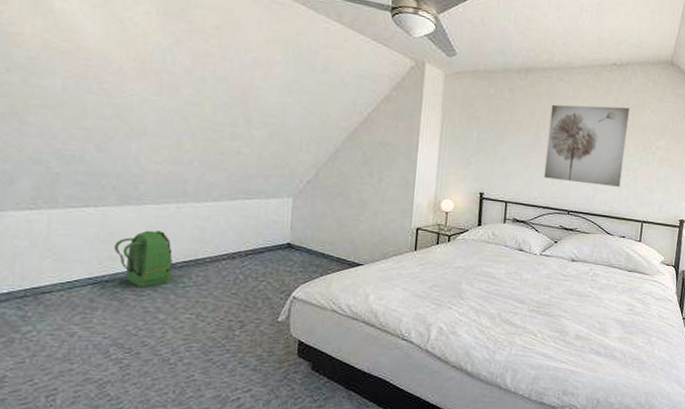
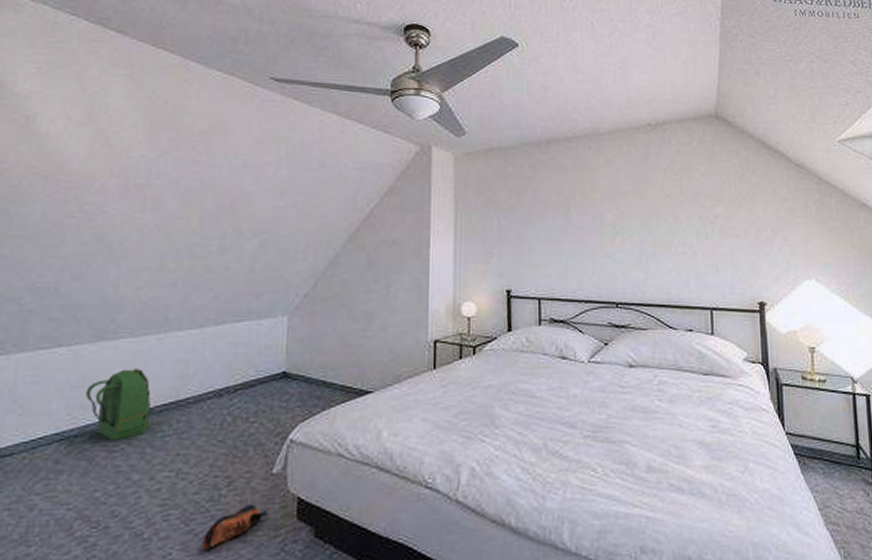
shoe: none [219,343,274,375] -> present [202,504,268,551]
wall art: present [544,104,630,187] -> none [581,172,677,268]

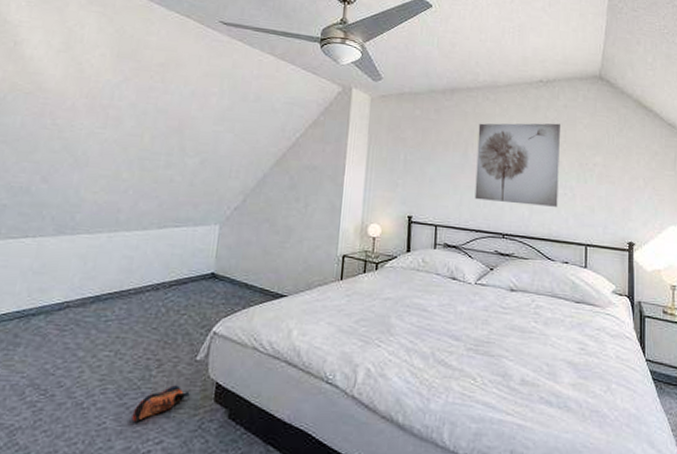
backpack: present [86,369,152,441] -> none [44,260,100,322]
wall art: none [581,172,677,268] -> present [474,123,560,207]

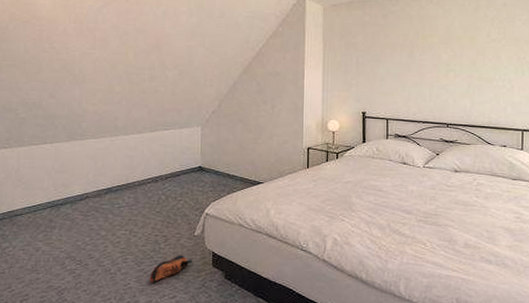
wall art: present [474,123,560,207] -> none [421,21,500,98]

